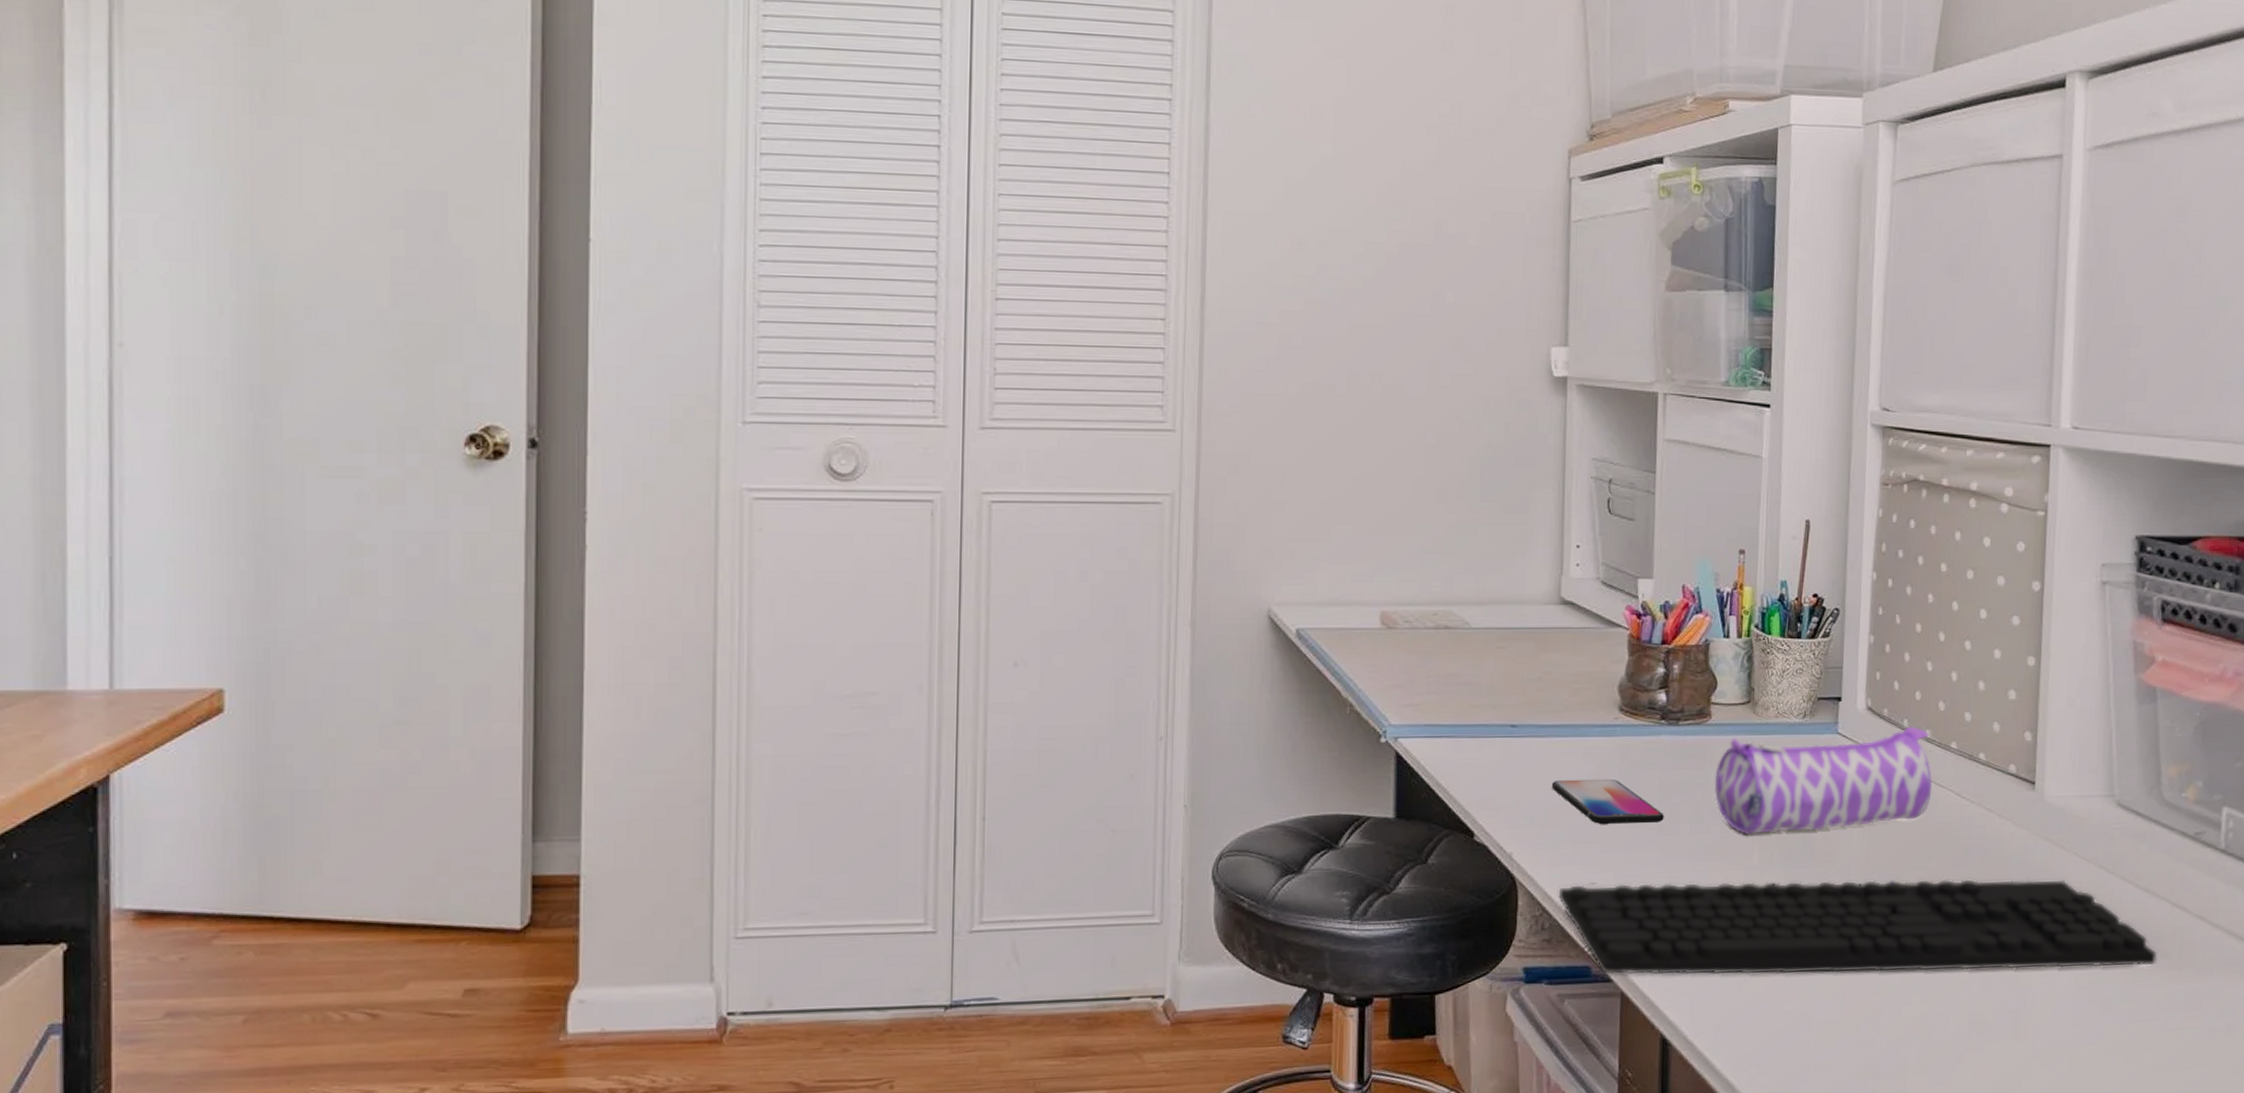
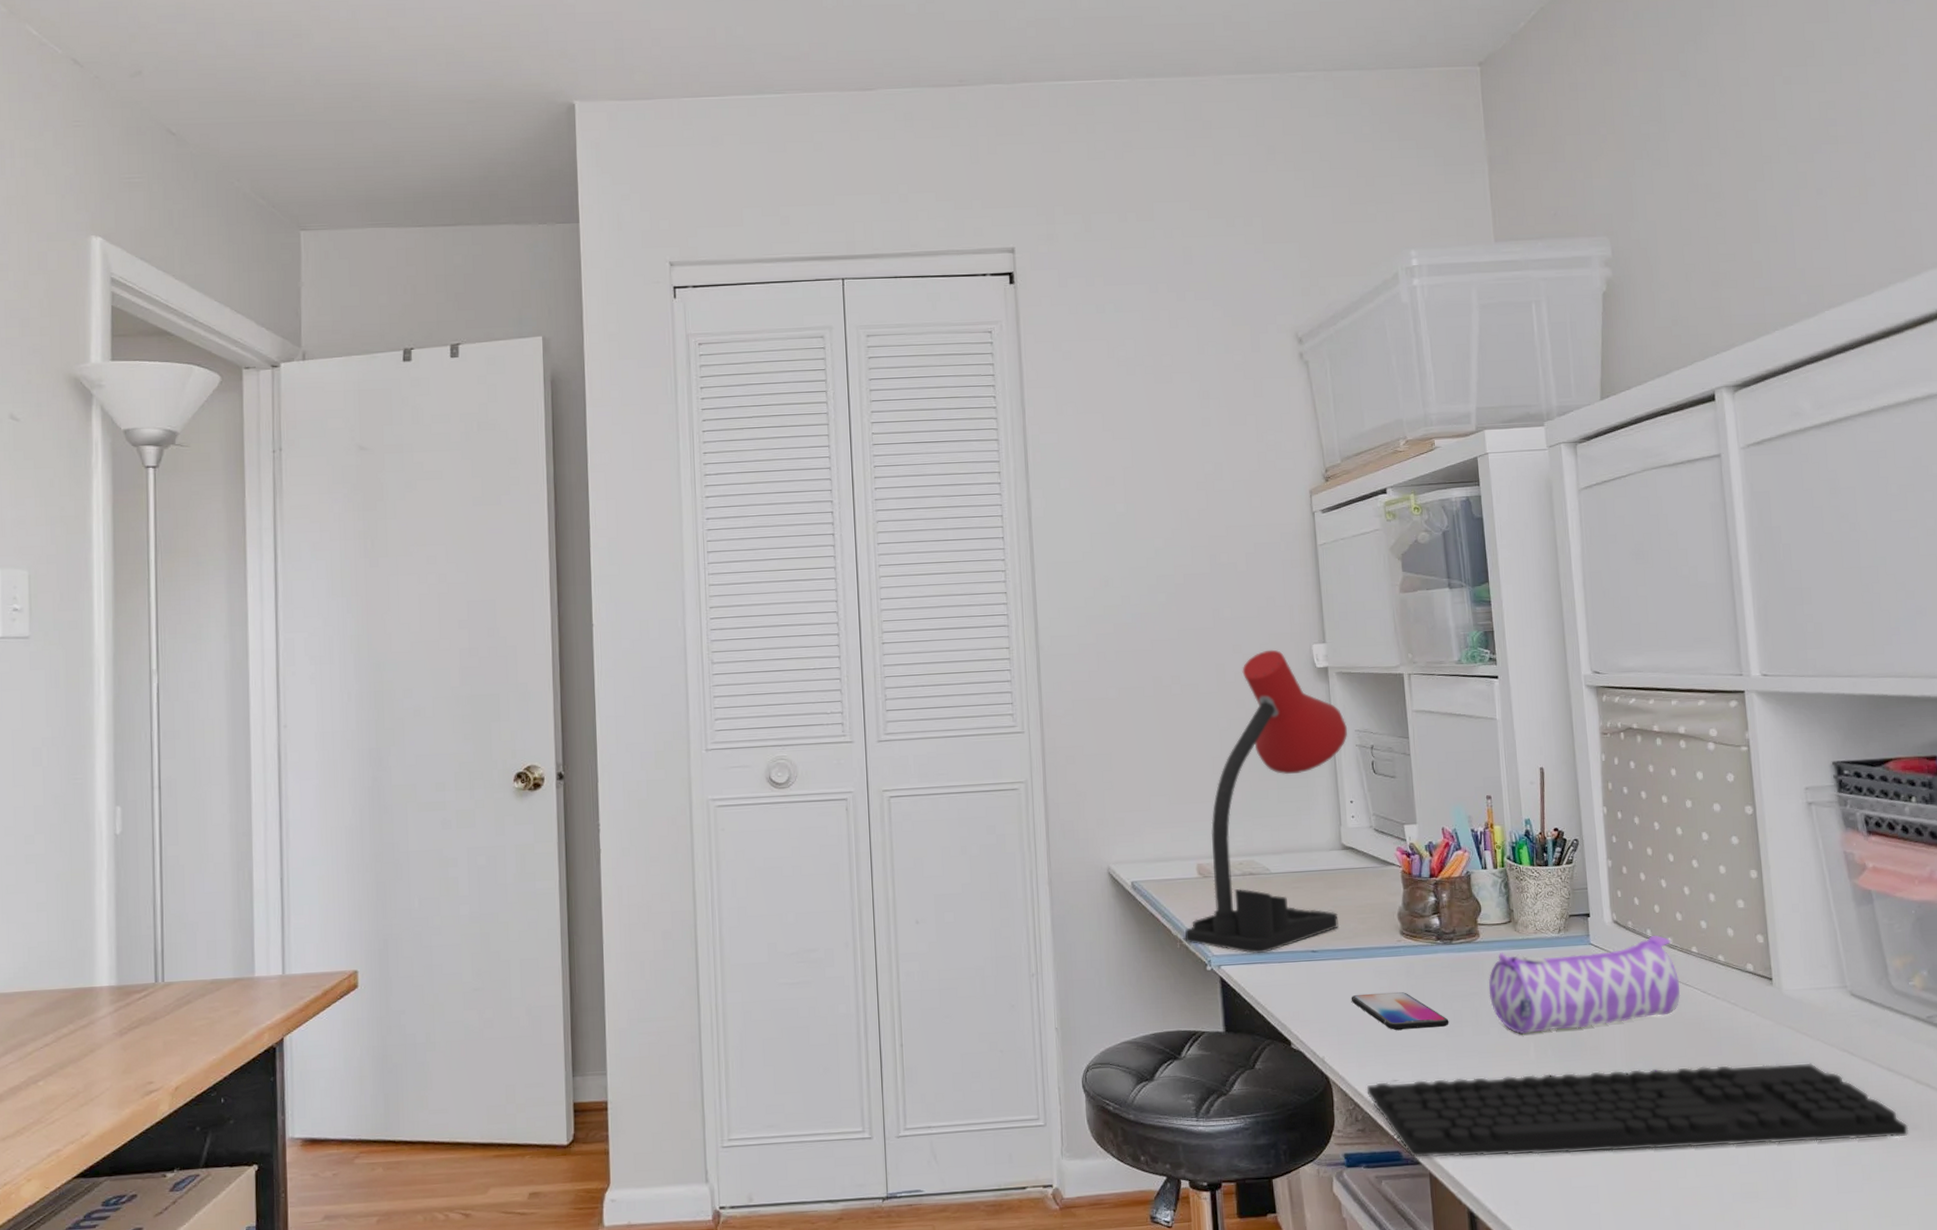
desk lamp: none [1358,349,1584,725] -> present [1185,649,1348,954]

